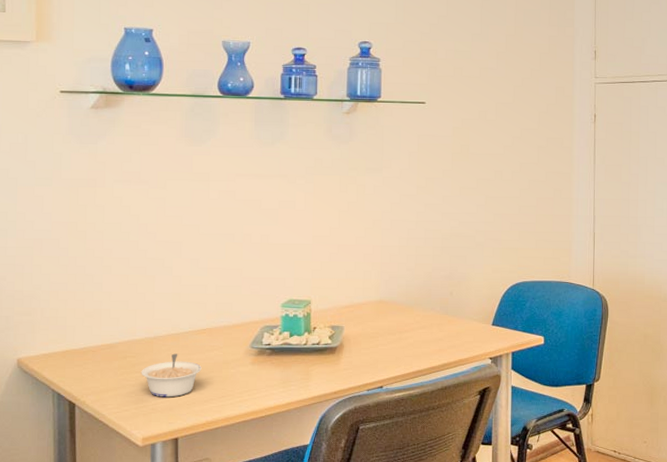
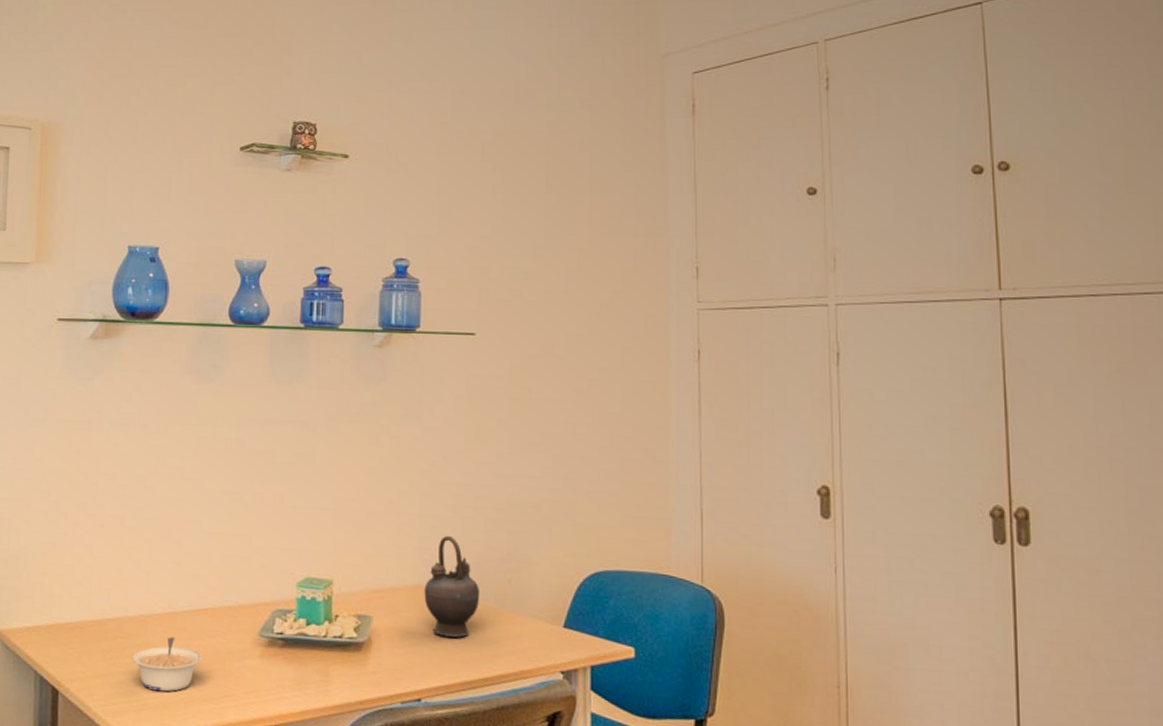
teapot: none [385,261,429,338] -> present [424,535,480,638]

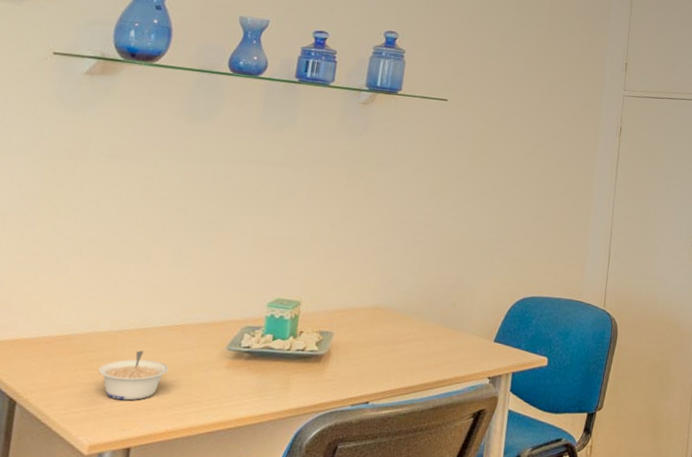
teapot: present [424,535,480,638] -> none [380,265,429,350]

